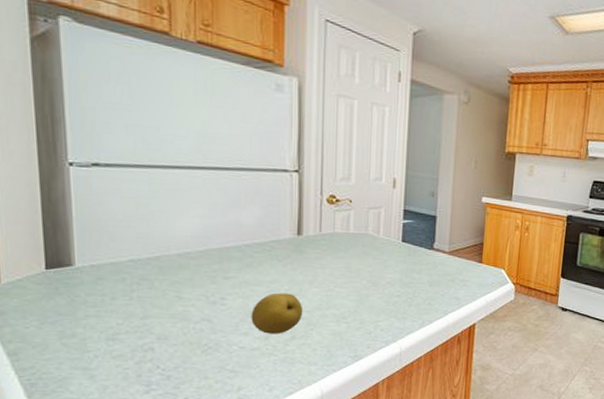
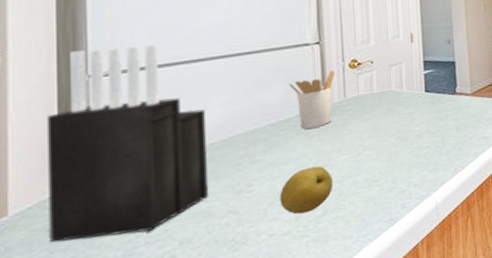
knife block: none [31,135,185,322] -> present [47,44,209,243]
utensil holder: none [265,202,313,257] -> present [289,71,336,130]

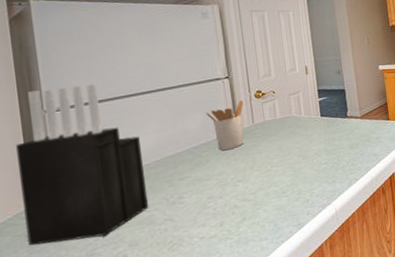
fruit: present [279,165,334,215] -> none [205,180,249,221]

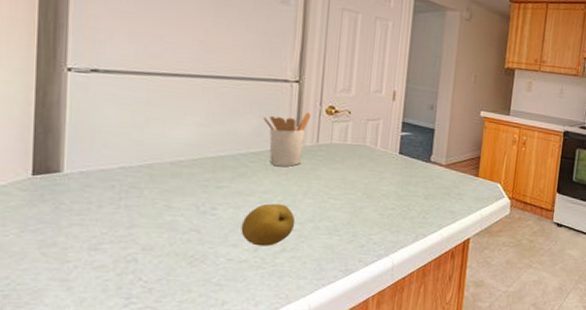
knife block: present [16,83,149,246] -> none [20,40,177,231]
fruit: none [205,180,249,221] -> present [241,203,296,246]

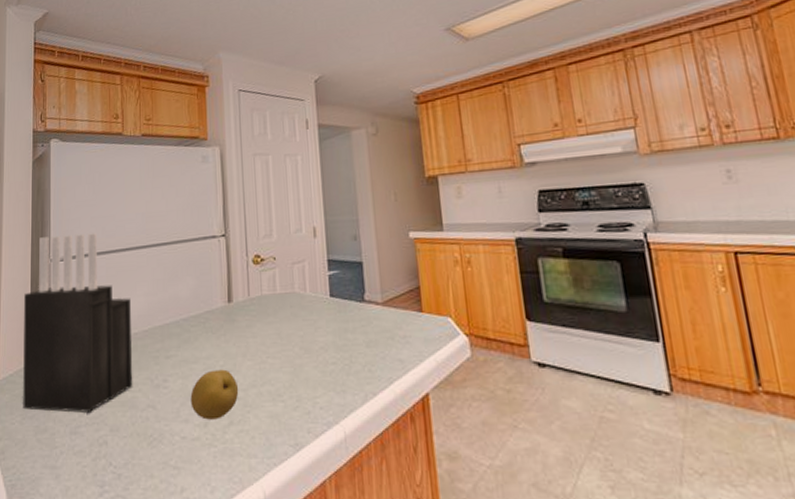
knife block: none [20,40,177,231] -> present [22,233,133,413]
utensil holder: present [263,113,312,167] -> none [198,266,240,328]

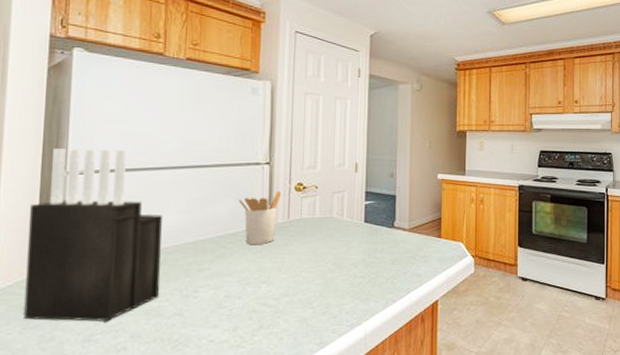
fruit: present [190,369,239,420] -> none [221,281,271,325]
utensil holder: none [198,266,240,328] -> present [238,191,282,245]

